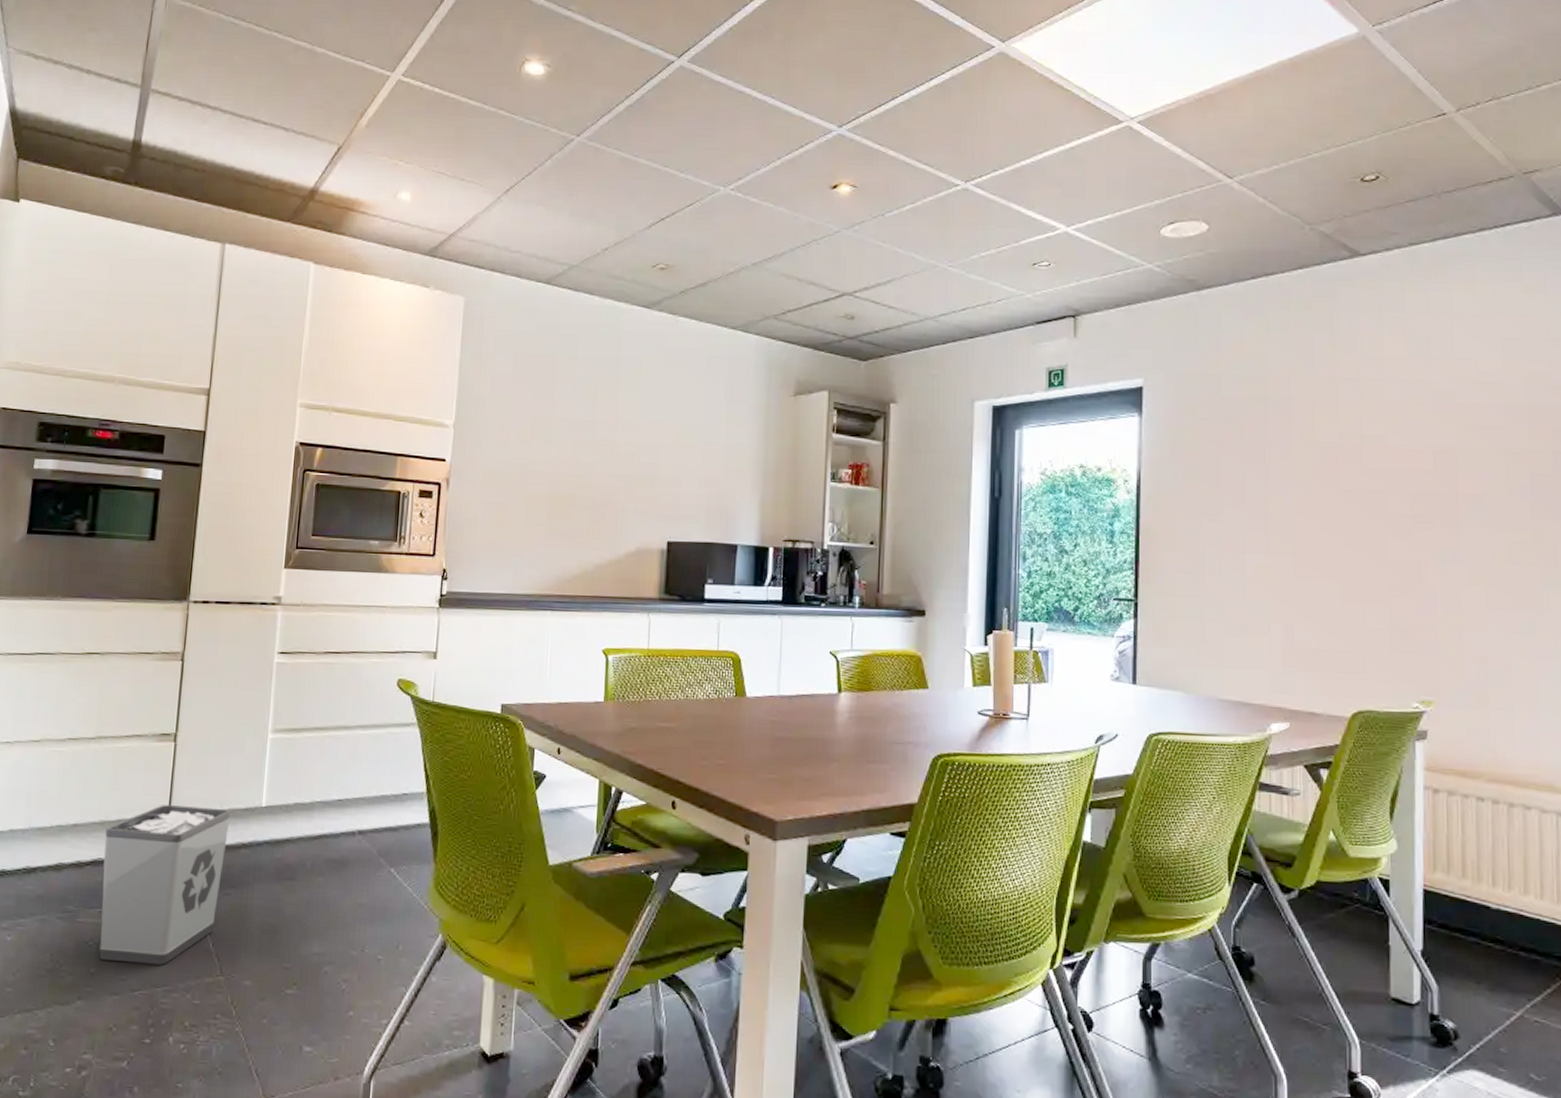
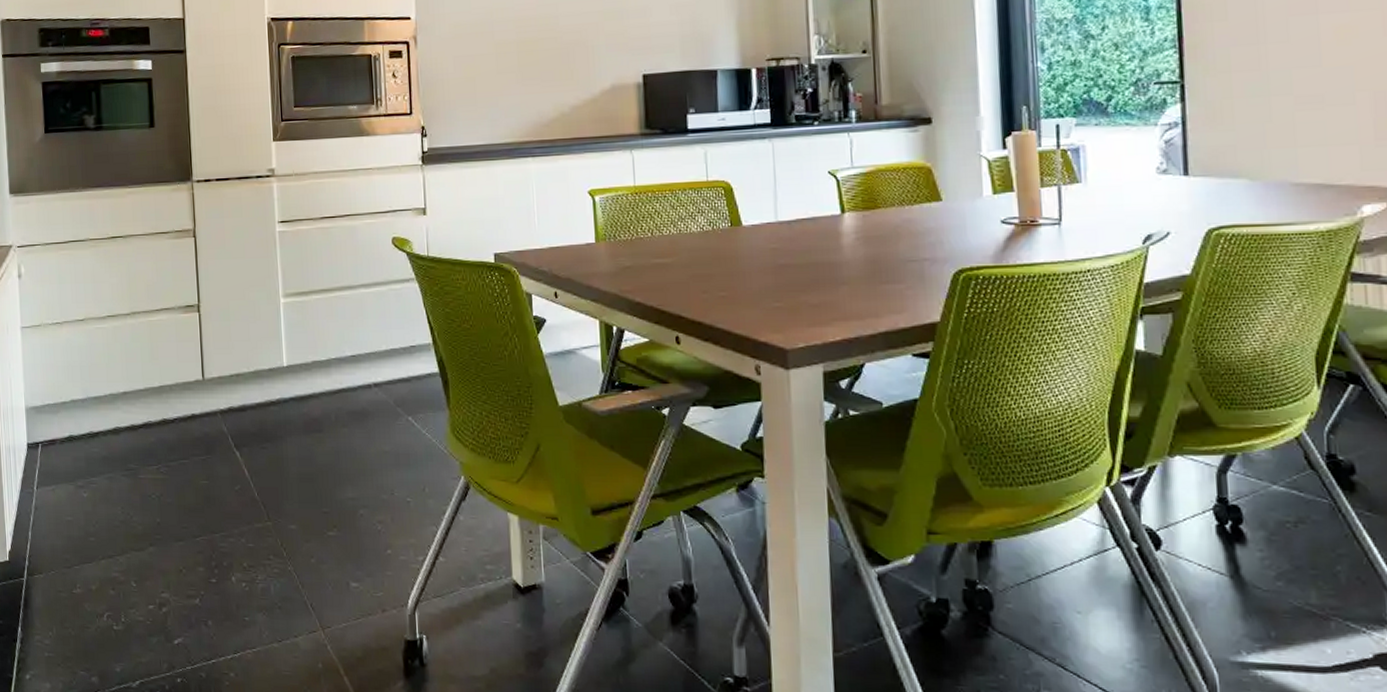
recycling bin: present [99,805,231,965] -> none [151,370,257,514]

